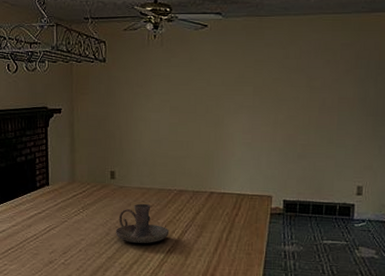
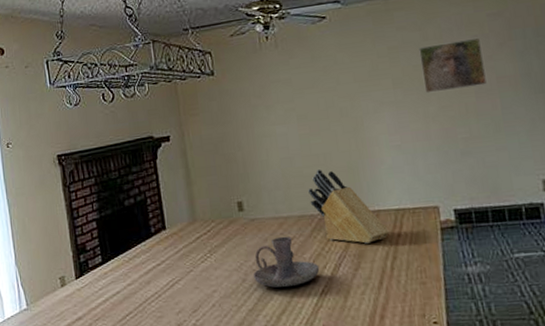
knife block: none [170,153,230,218] -> present [308,168,390,244]
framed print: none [278,62,331,104] -> present [418,37,487,94]

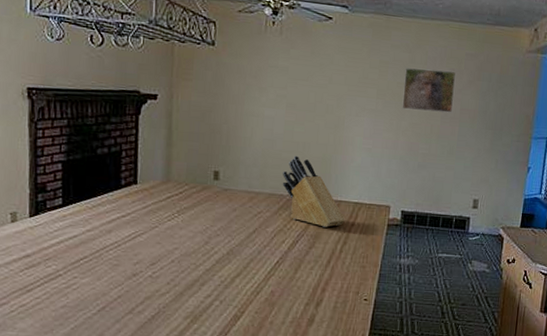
candle holder: present [253,236,320,288] -> none [216,209,279,254]

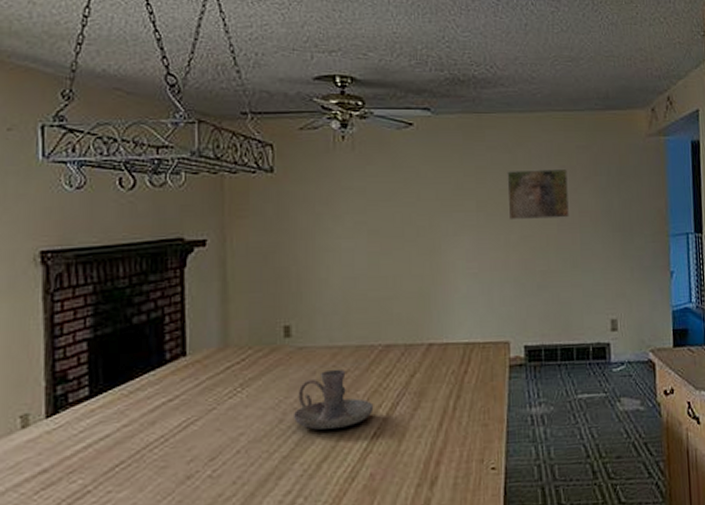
candle holder: none [216,209,279,254] -> present [293,369,374,430]
knife block: present [282,155,346,227] -> none [371,293,457,380]

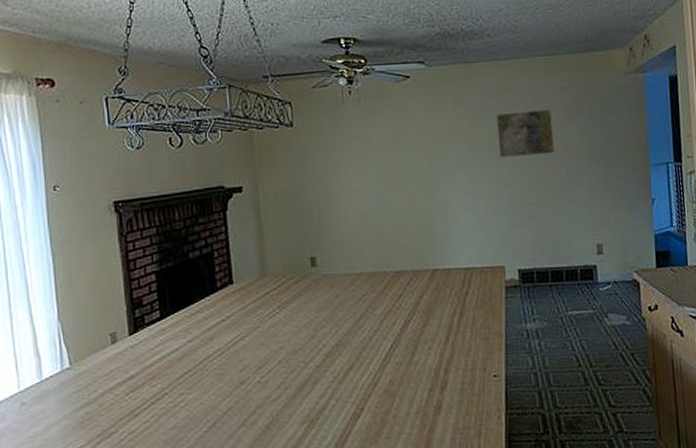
candle holder: present [293,369,374,430] -> none [322,292,390,344]

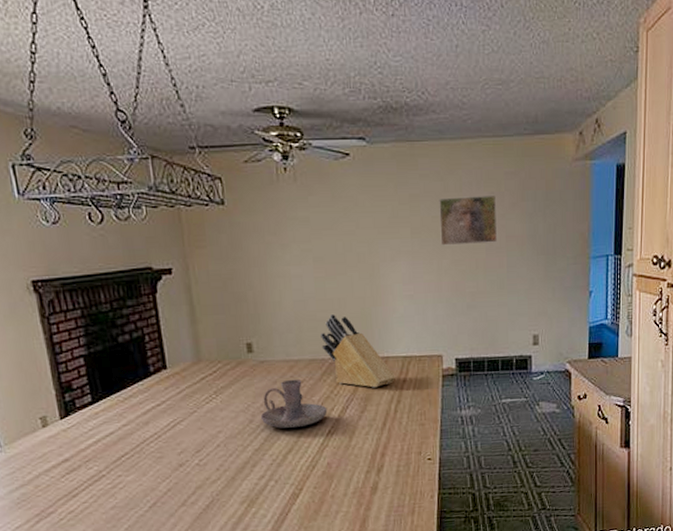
candle holder: none [322,292,390,344] -> present [260,379,328,428]
knife block: none [383,226,459,301] -> present [321,313,397,388]

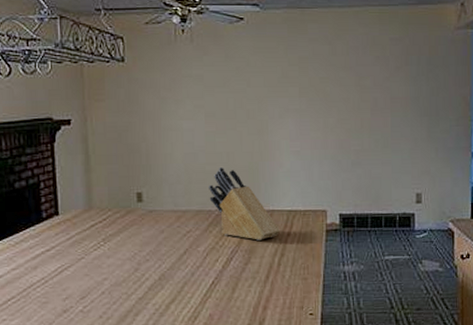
candle holder: present [260,379,328,428] -> none [146,229,212,278]
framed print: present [439,194,497,246] -> none [326,58,381,105]

